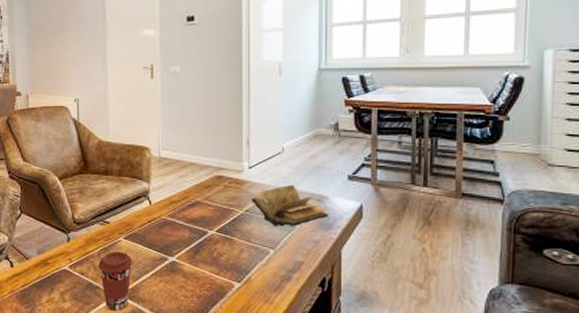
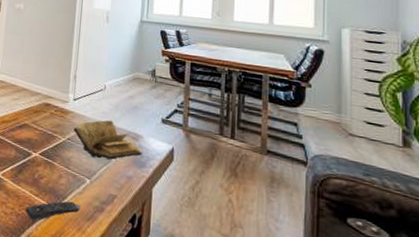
remote control: none [207,275,267,301] -> present [25,201,81,222]

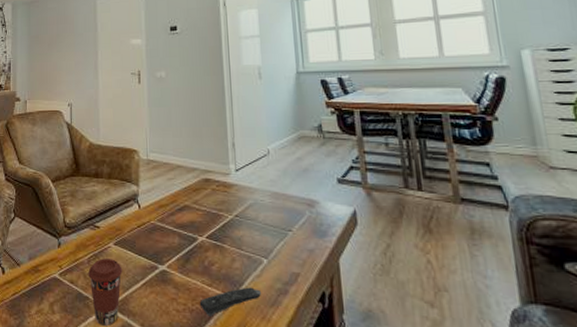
book: present [73,120,142,160] -> none [240,188,322,234]

